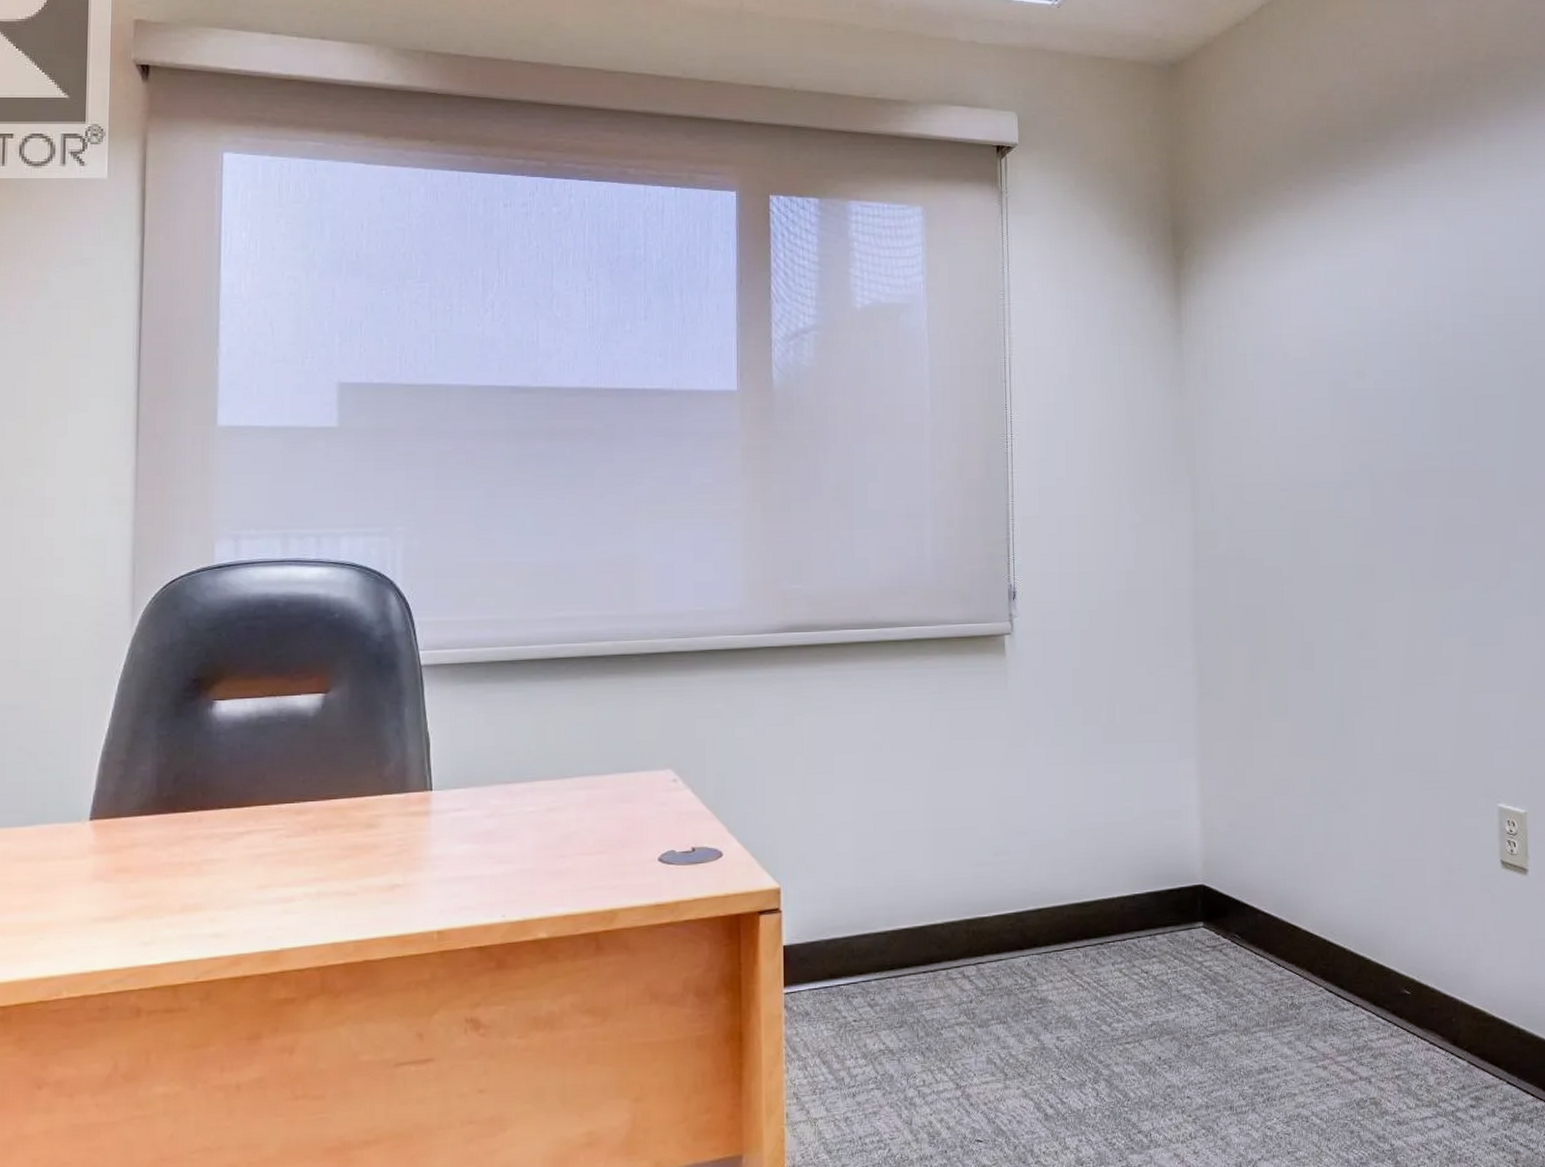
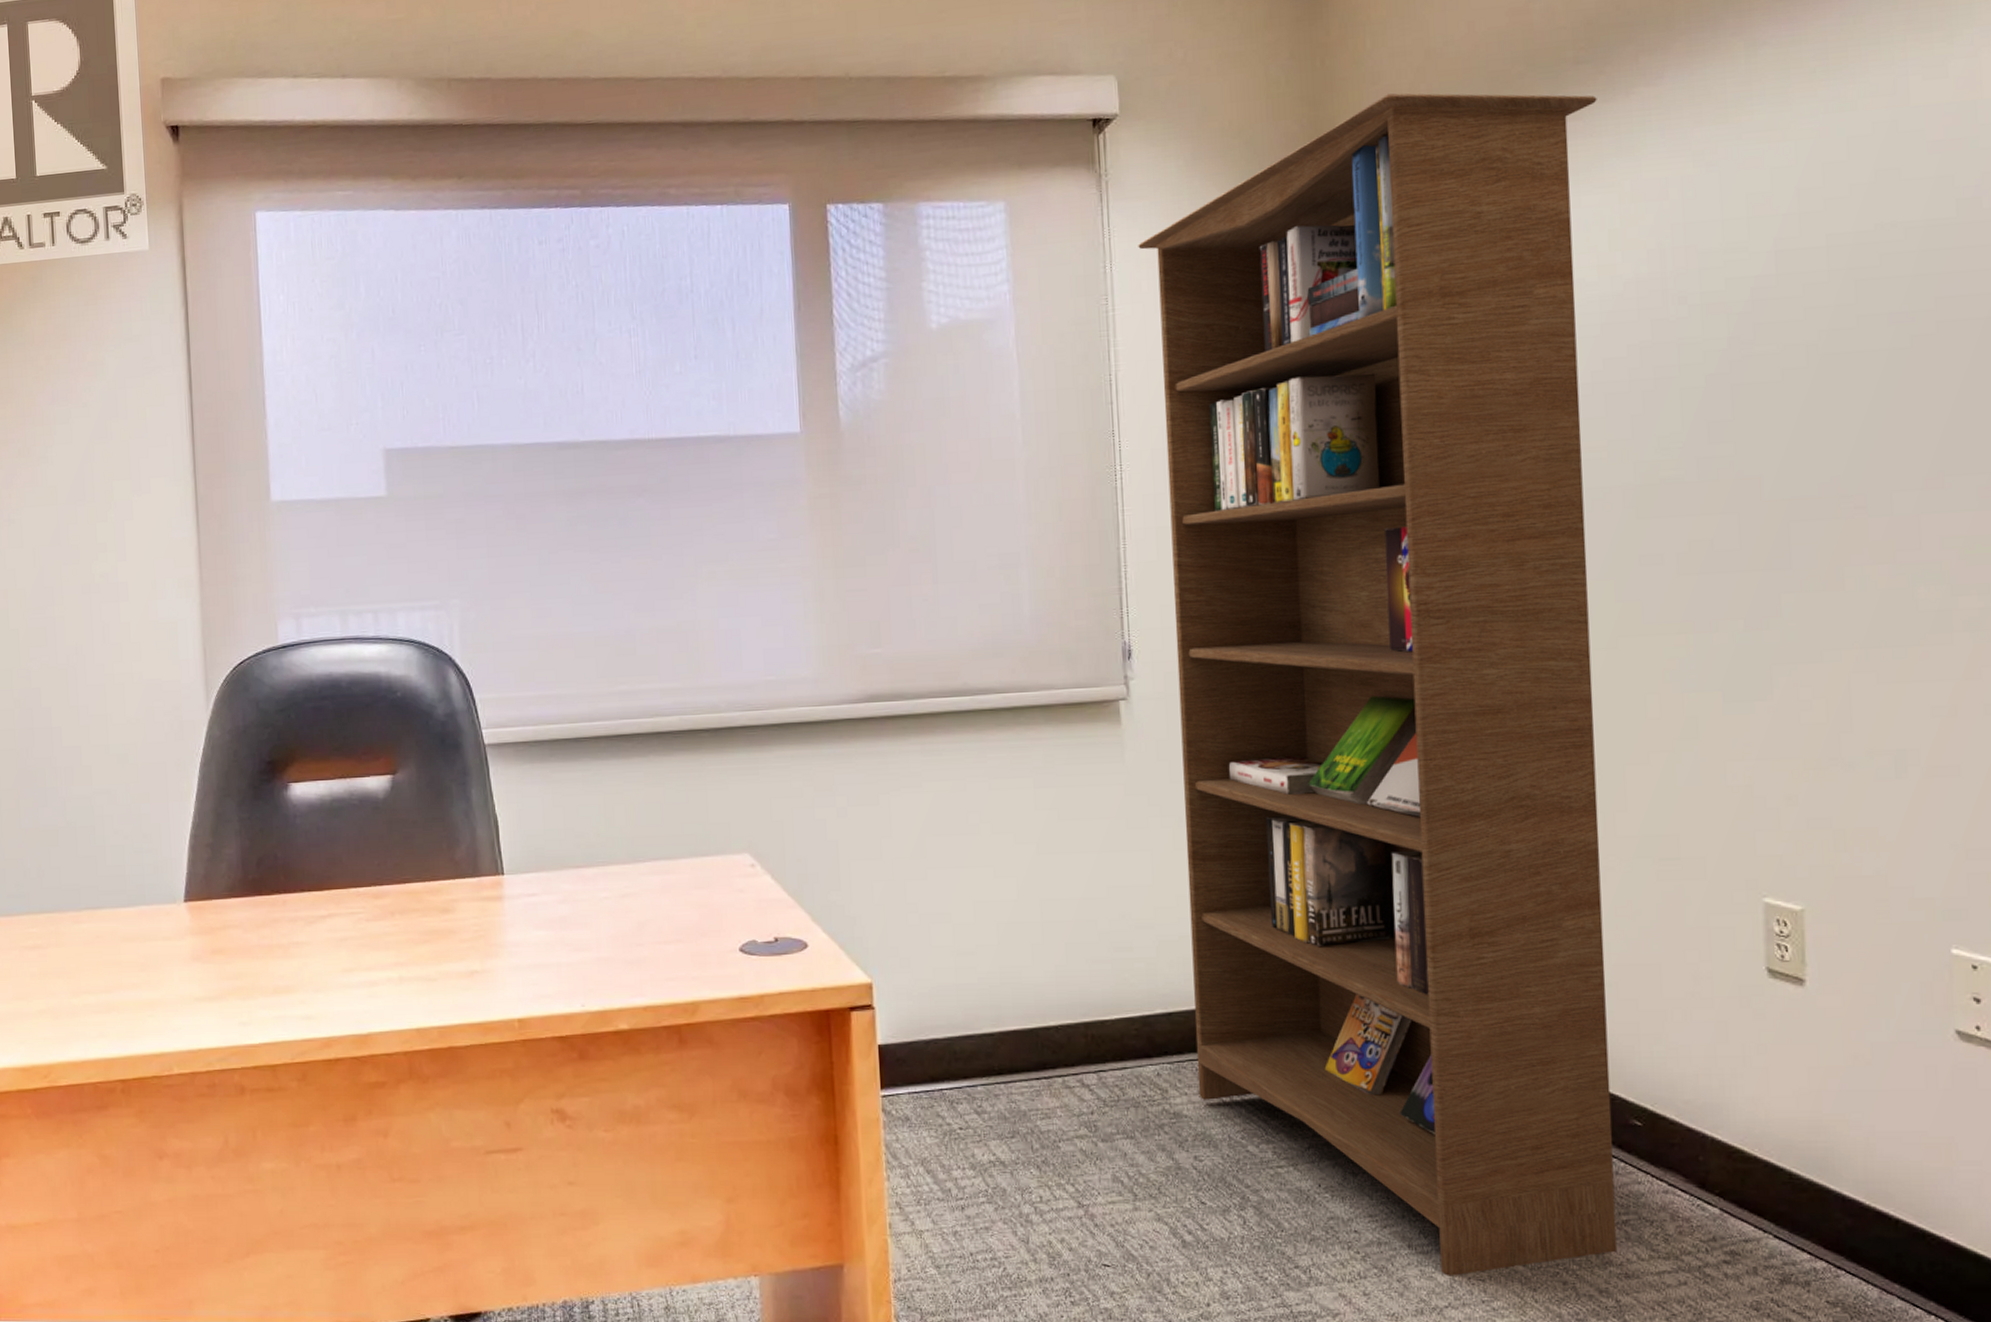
bookcase: none [1030,149,1392,1132] -> present [1138,93,1618,1276]

